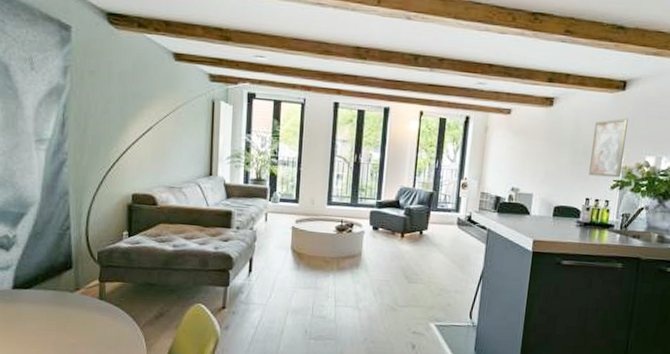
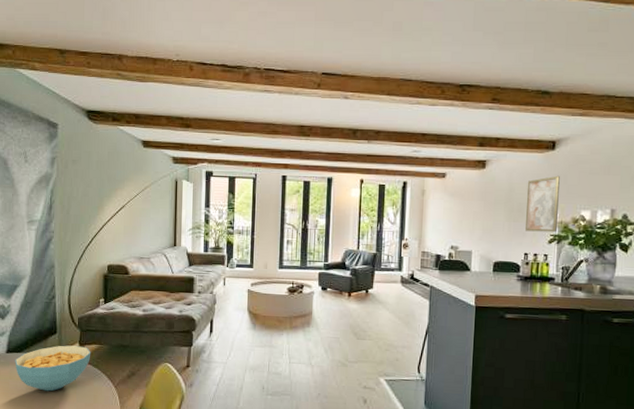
cereal bowl: none [23,282,113,332] -> present [15,345,91,392]

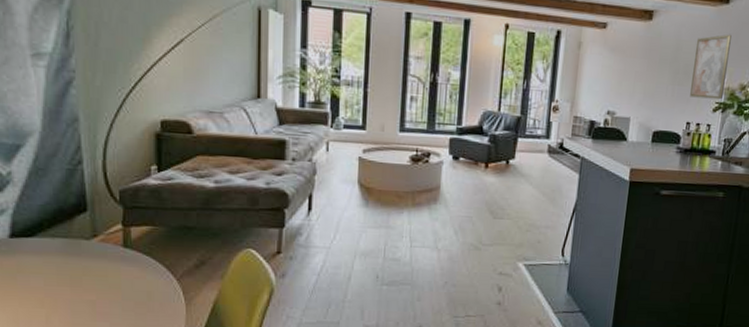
cereal bowl: present [15,345,91,392] -> none [24,227,141,288]

